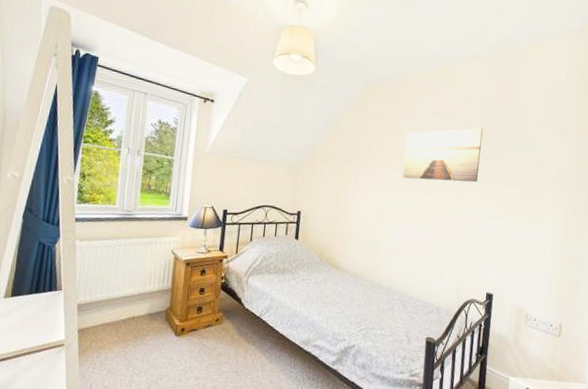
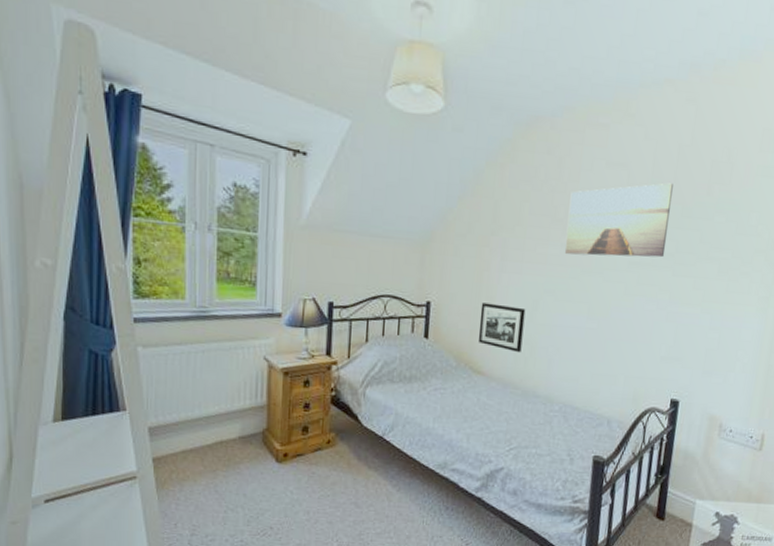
picture frame: none [336,213,373,253] -> present [478,302,526,353]

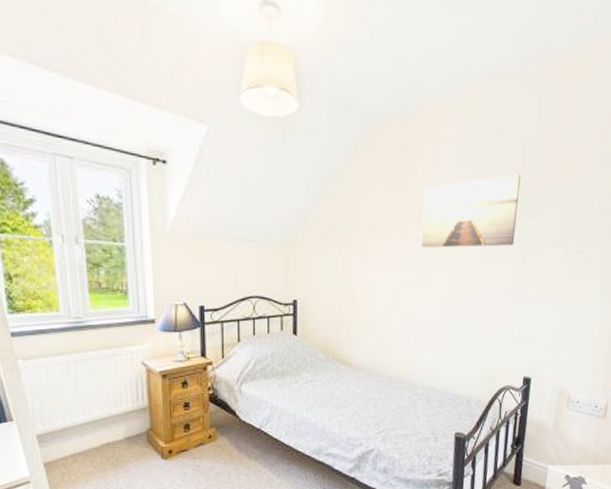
picture frame: present [478,302,526,353] -> none [344,298,387,344]

